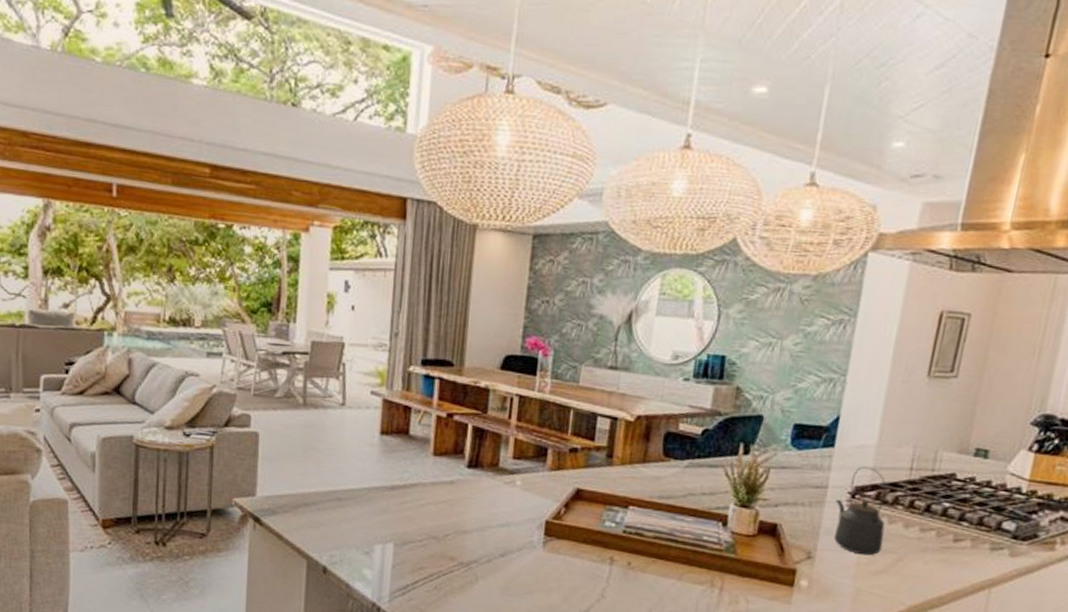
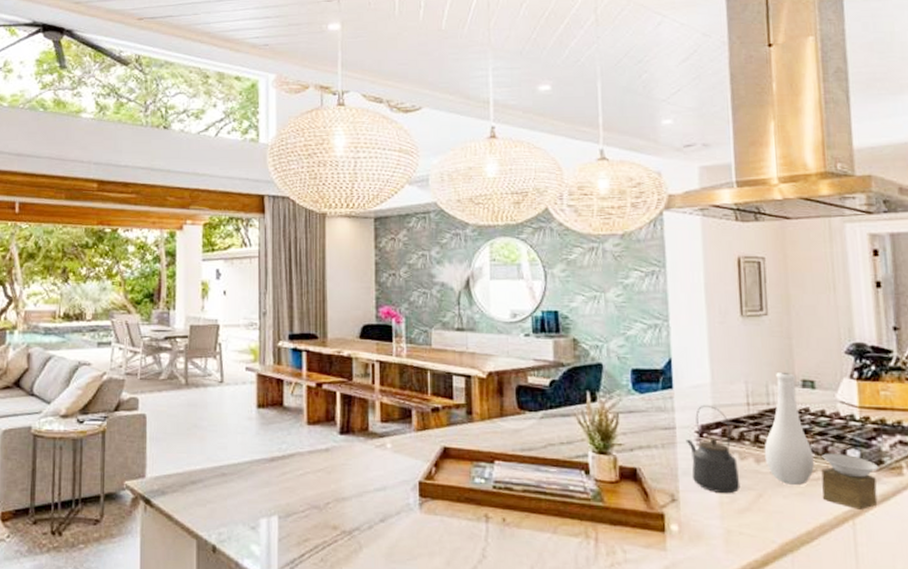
vase: none [914,438,1032,580] -> present [764,371,879,510]

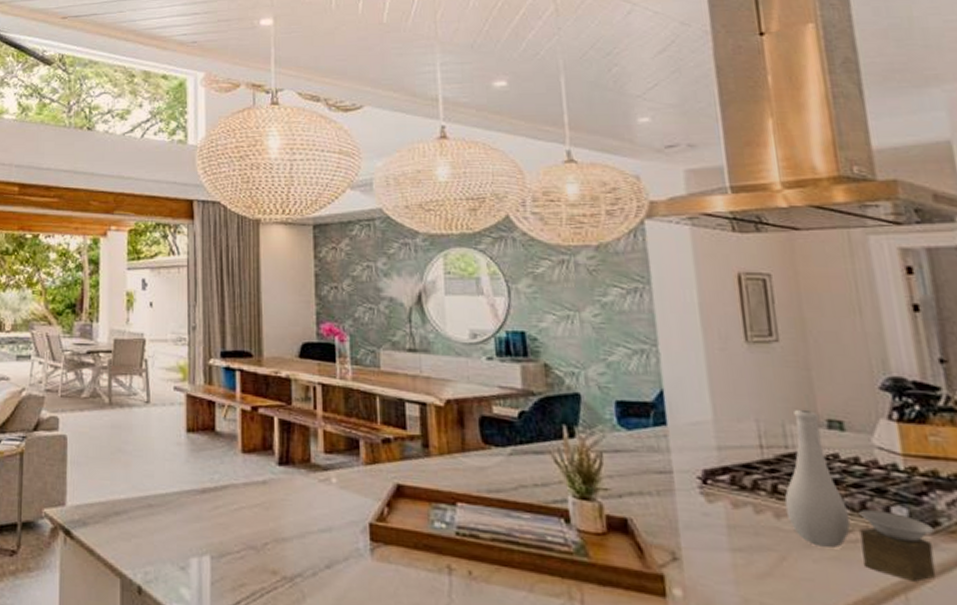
kettle: present [685,404,741,494] -> none [686,445,758,555]

